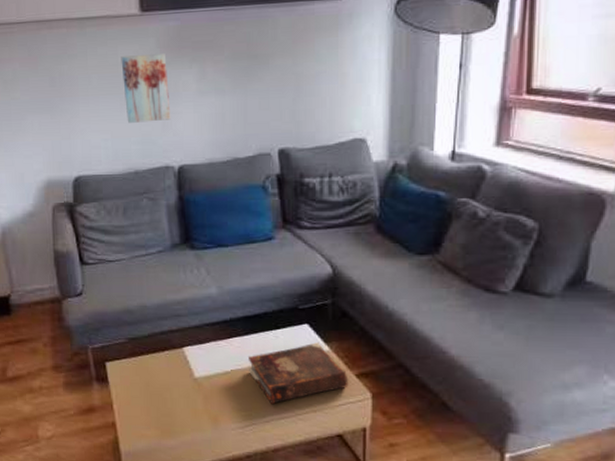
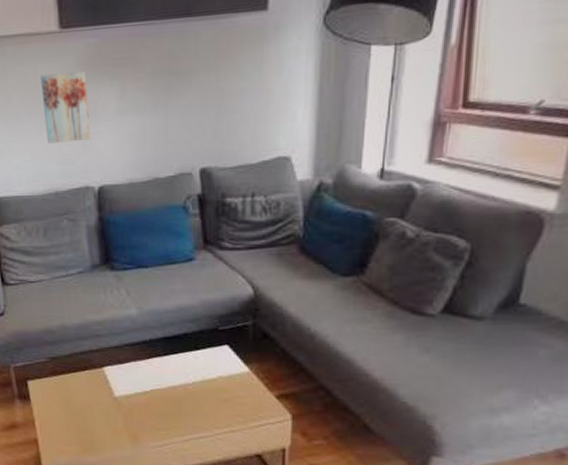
book: present [249,342,348,405] -> none [168,363,268,424]

